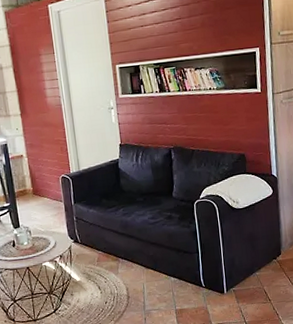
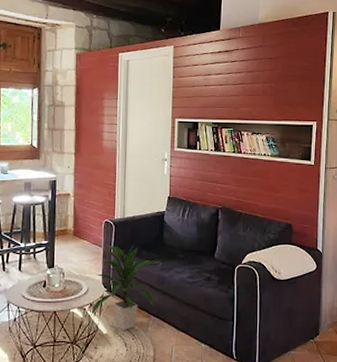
indoor plant: none [61,194,123,276] -> present [91,244,162,331]

